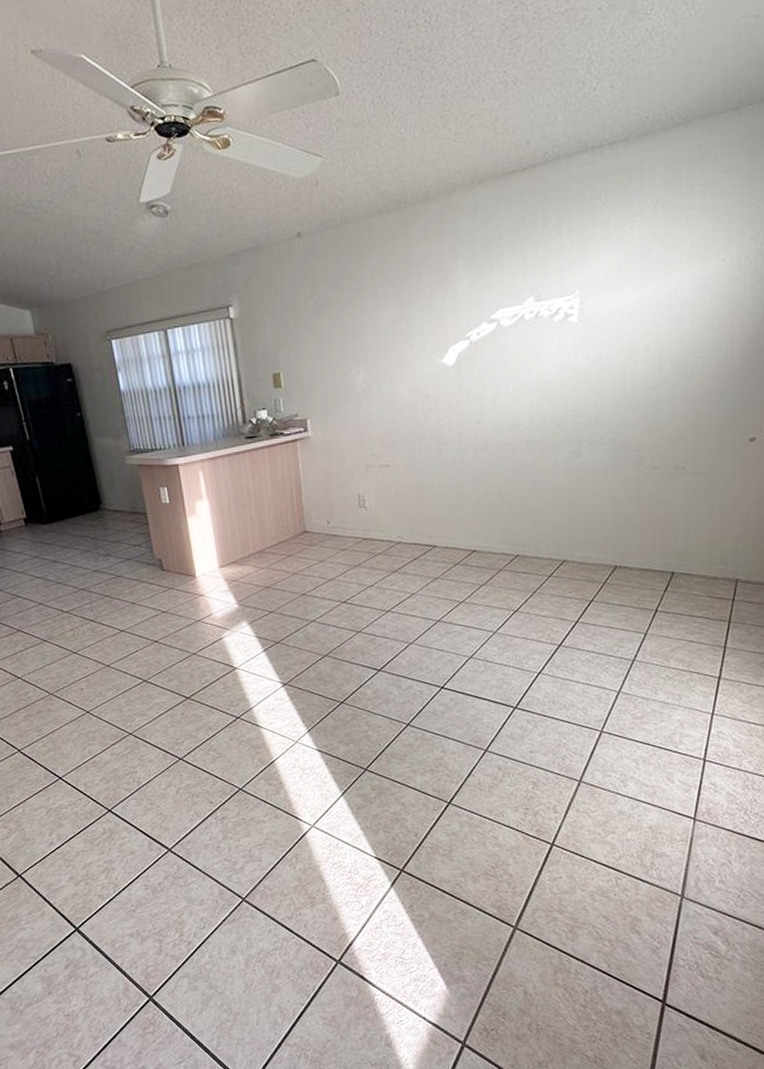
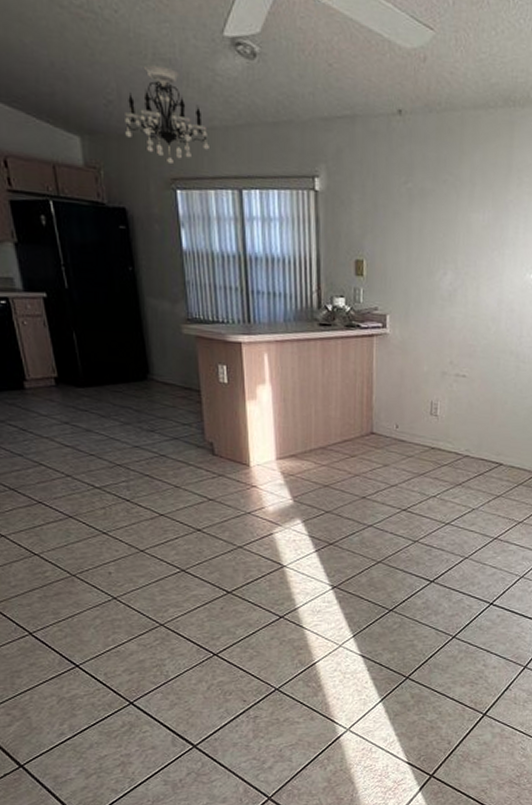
chandelier: none [64,238,136,320] -> present [125,64,209,165]

